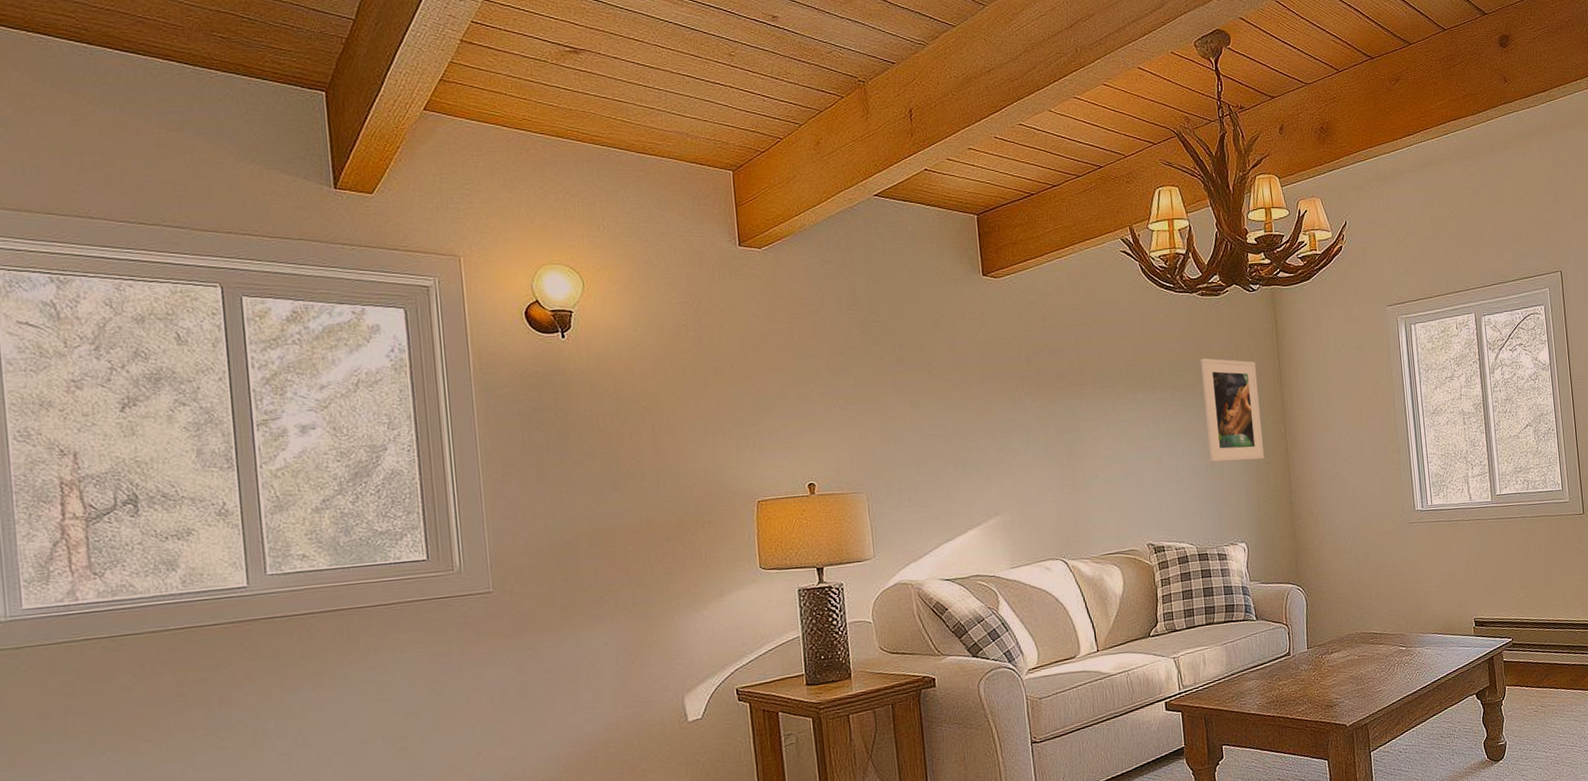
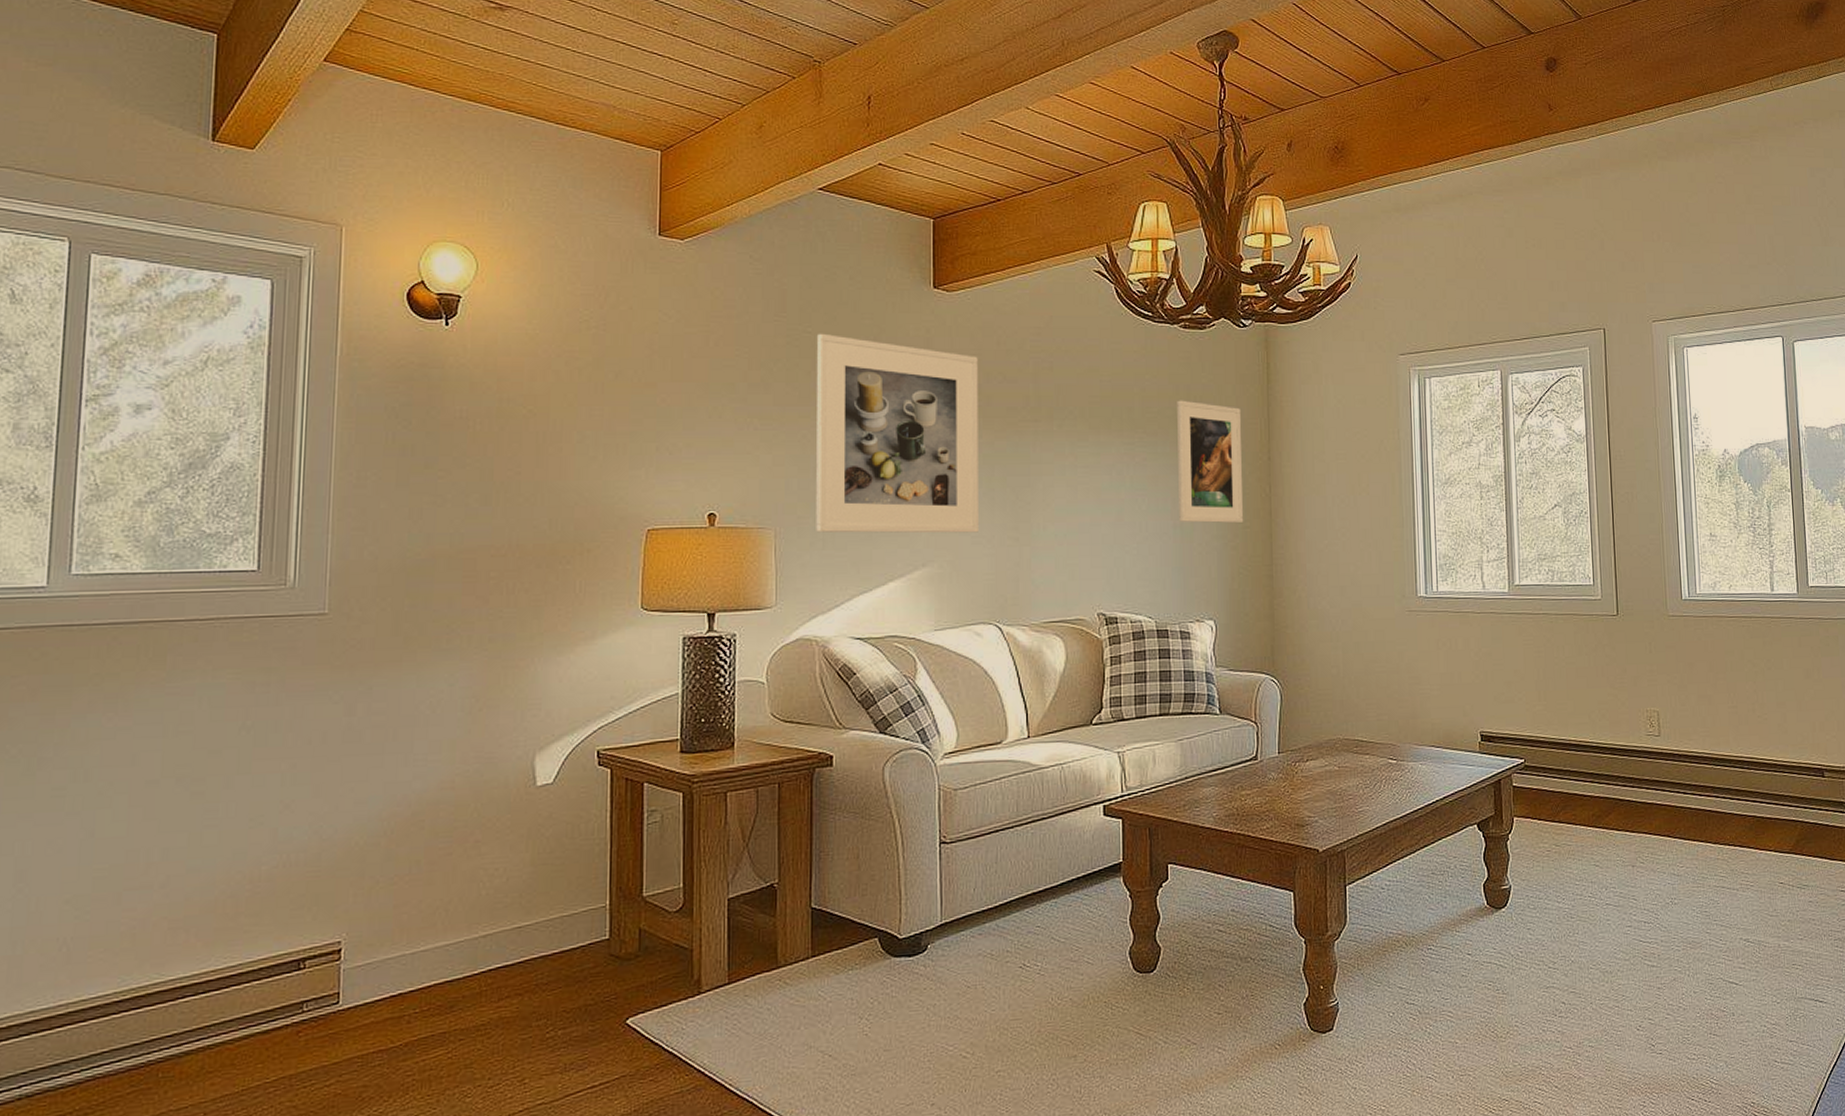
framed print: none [885,322,1040,493] -> present [816,333,978,533]

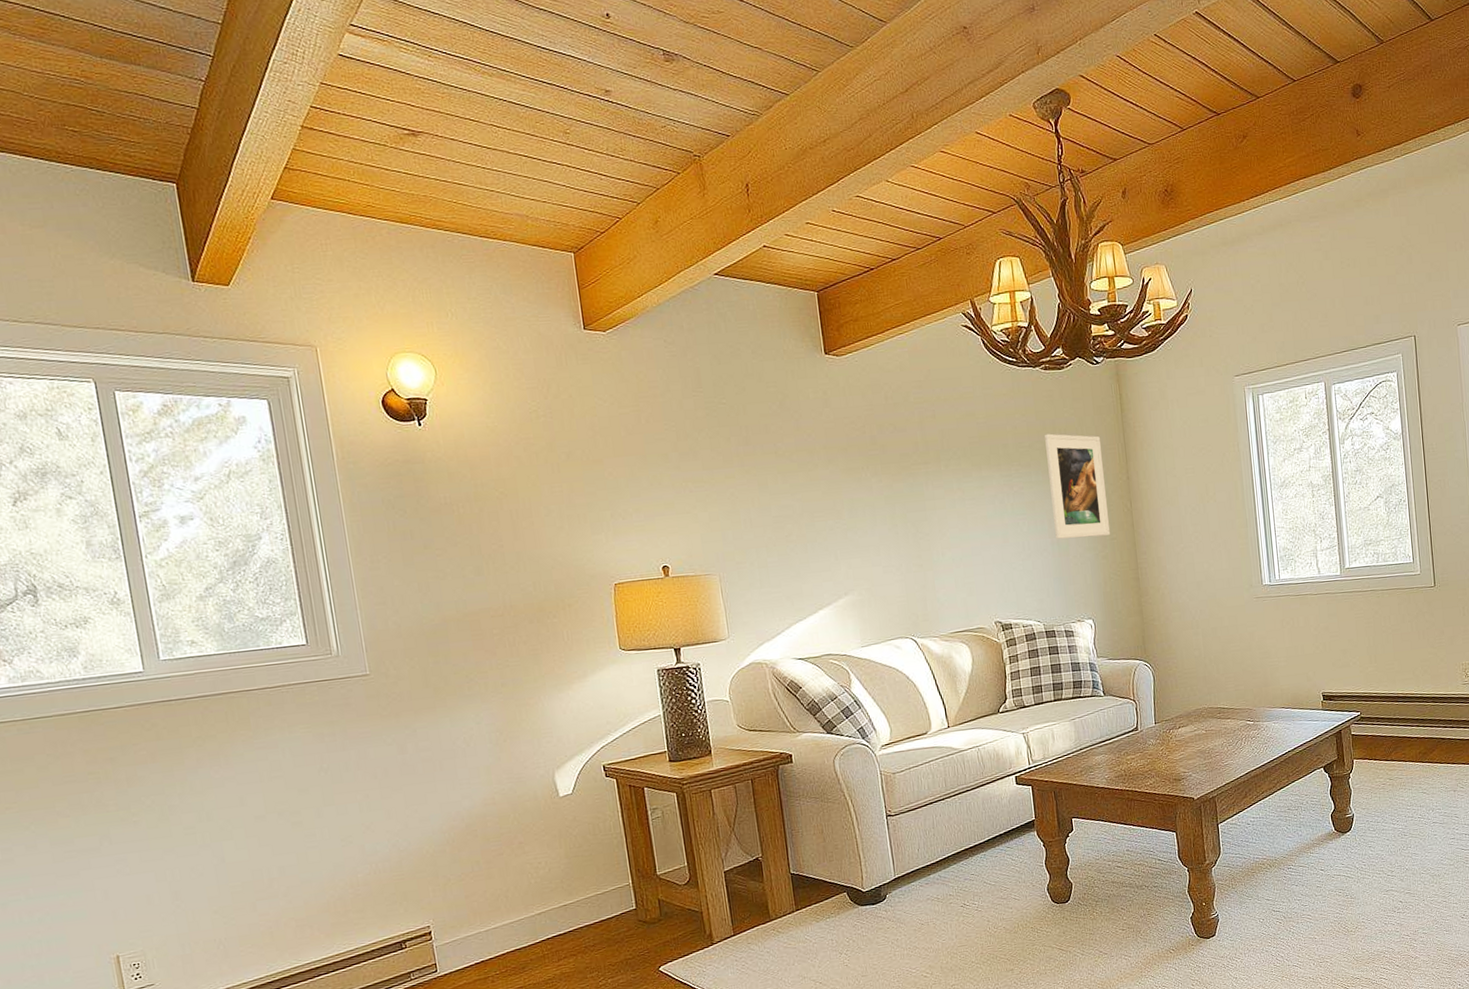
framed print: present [816,333,978,533] -> none [730,403,888,574]

